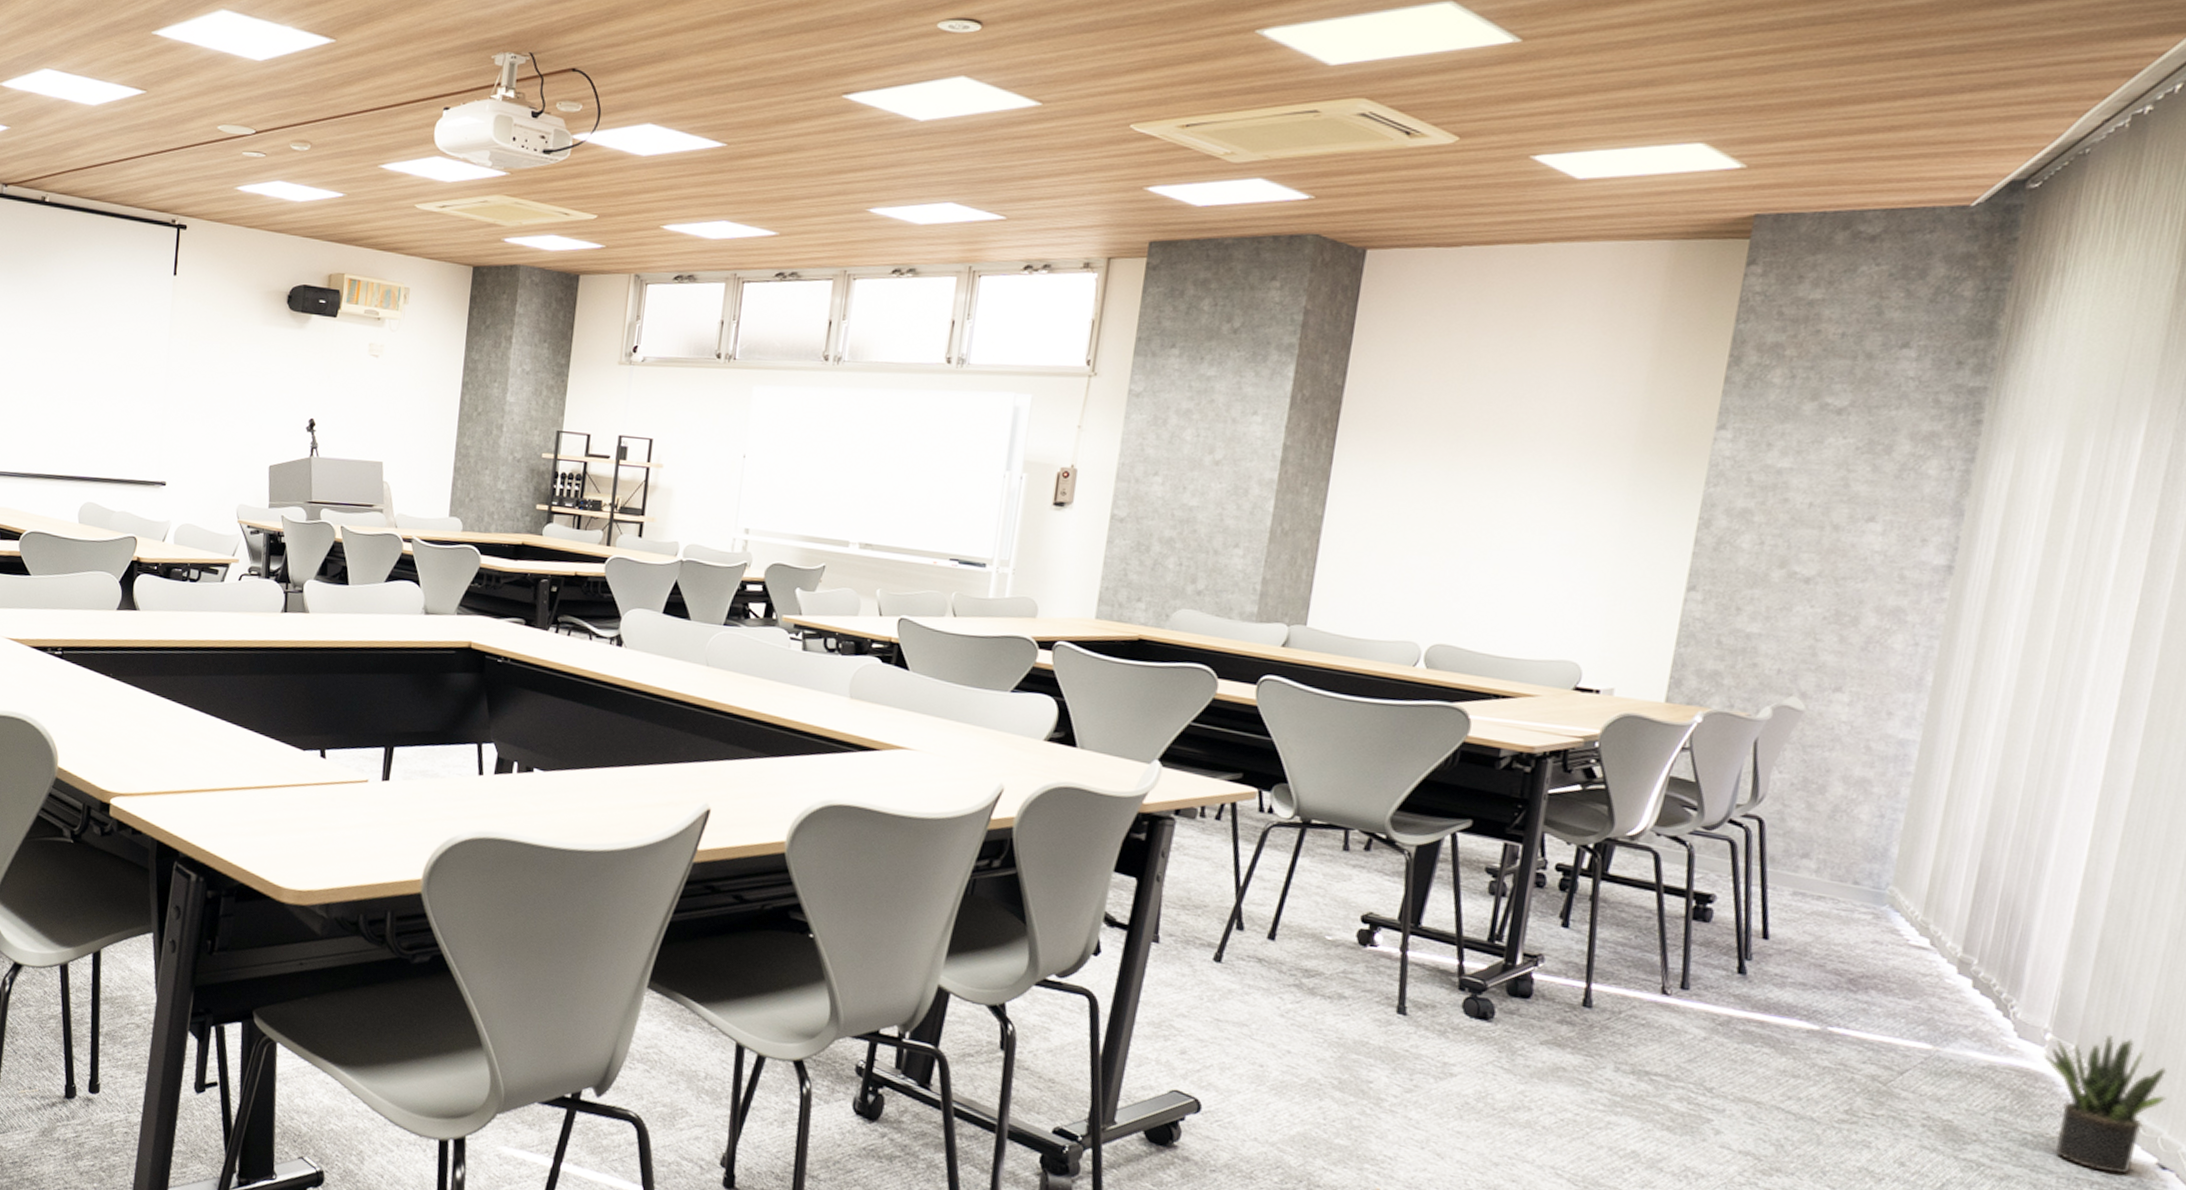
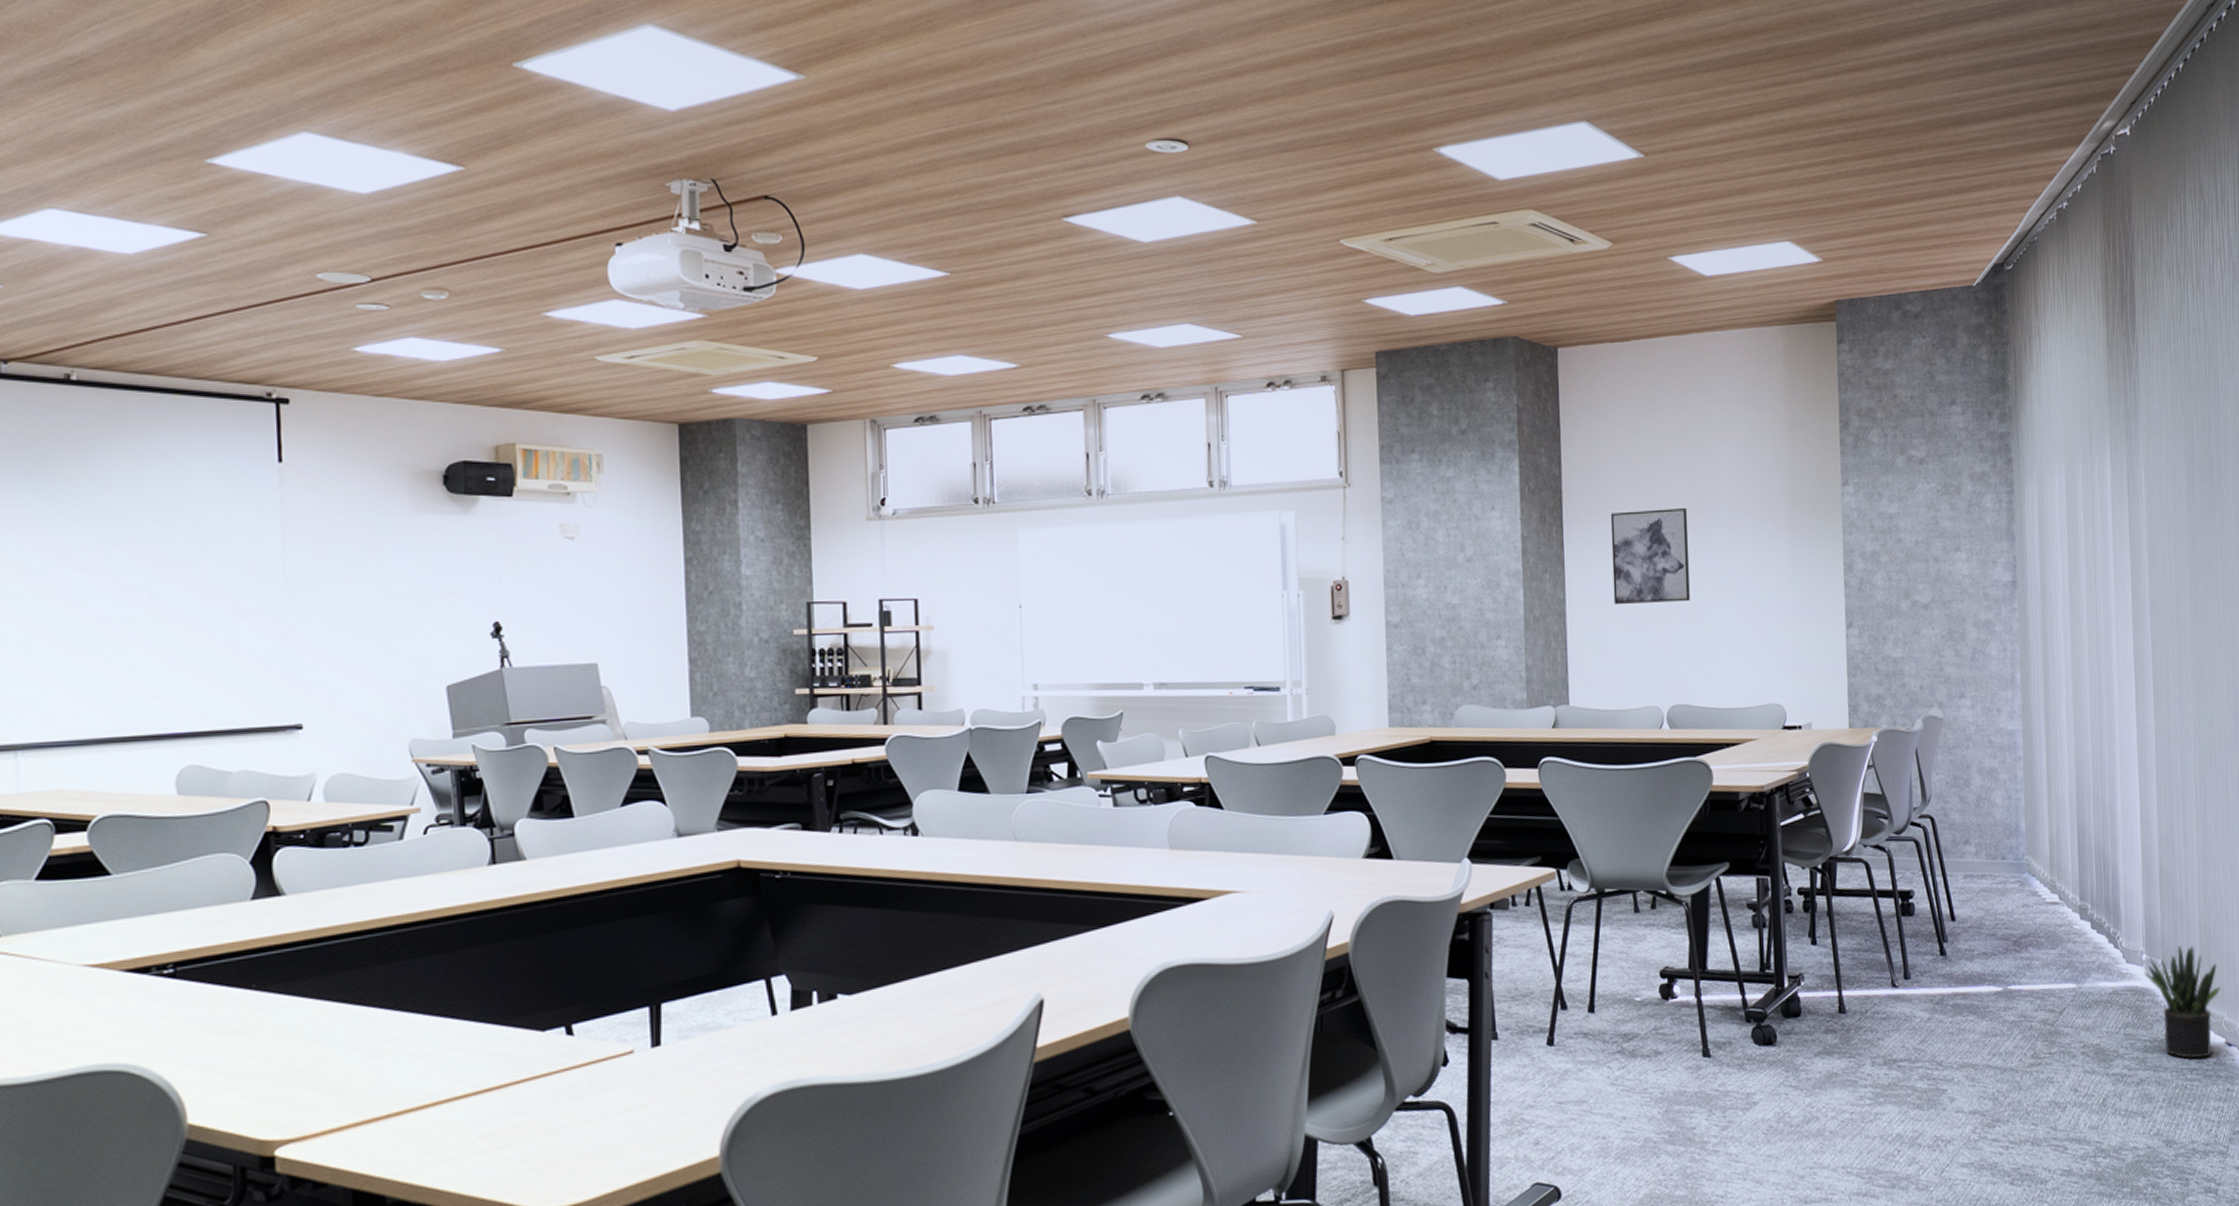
wall art: none [1382,431,1498,536] -> present [1610,508,1690,605]

